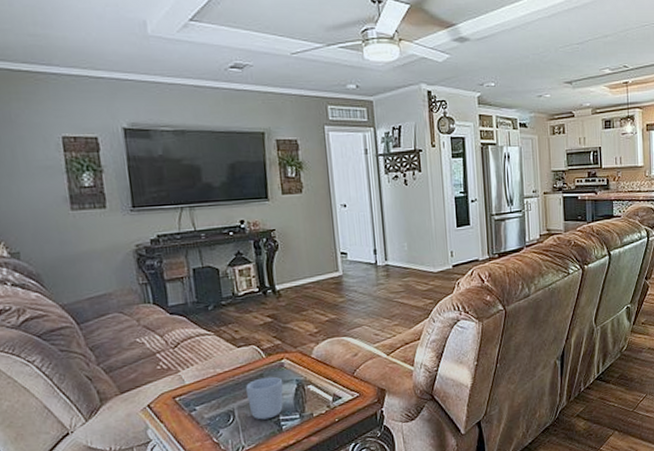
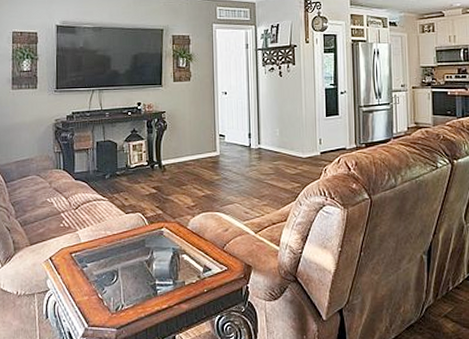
mug: present [245,376,284,420] -> none [129,243,161,282]

